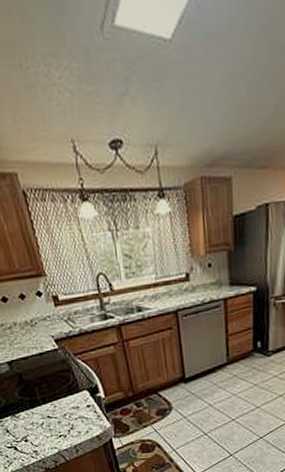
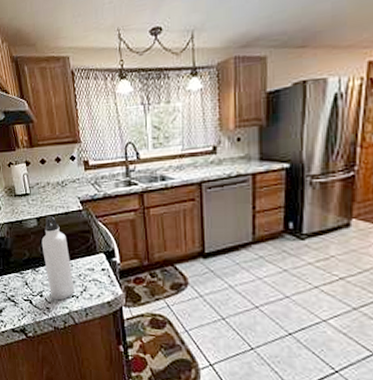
water bottle: none [17,358,62,443] -> present [41,216,75,301]

